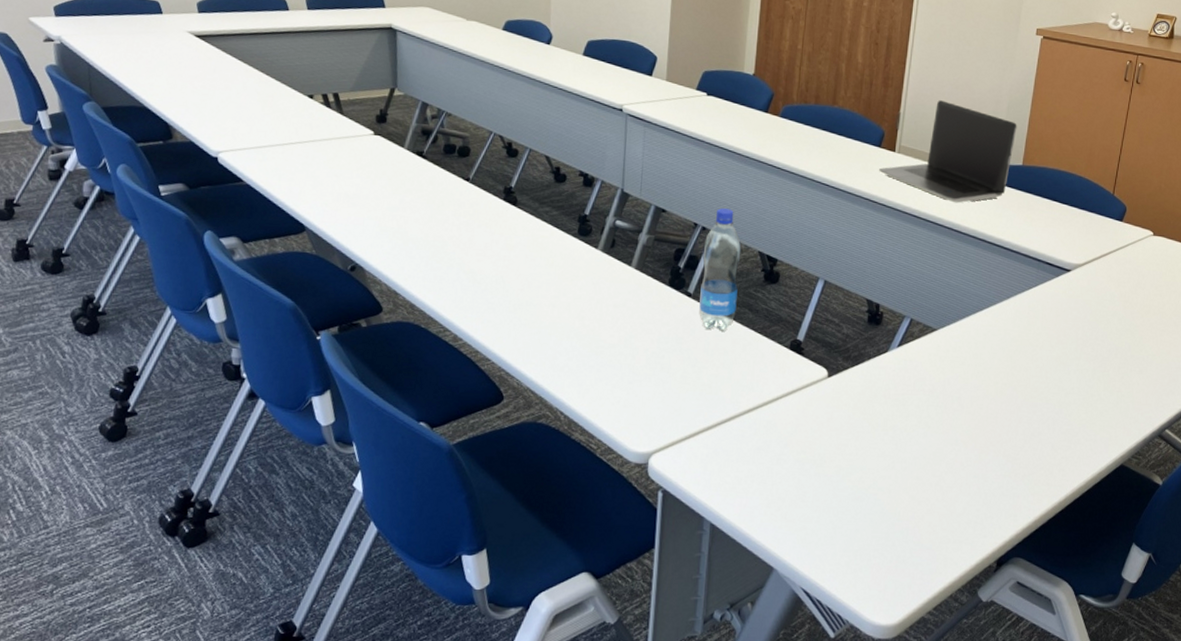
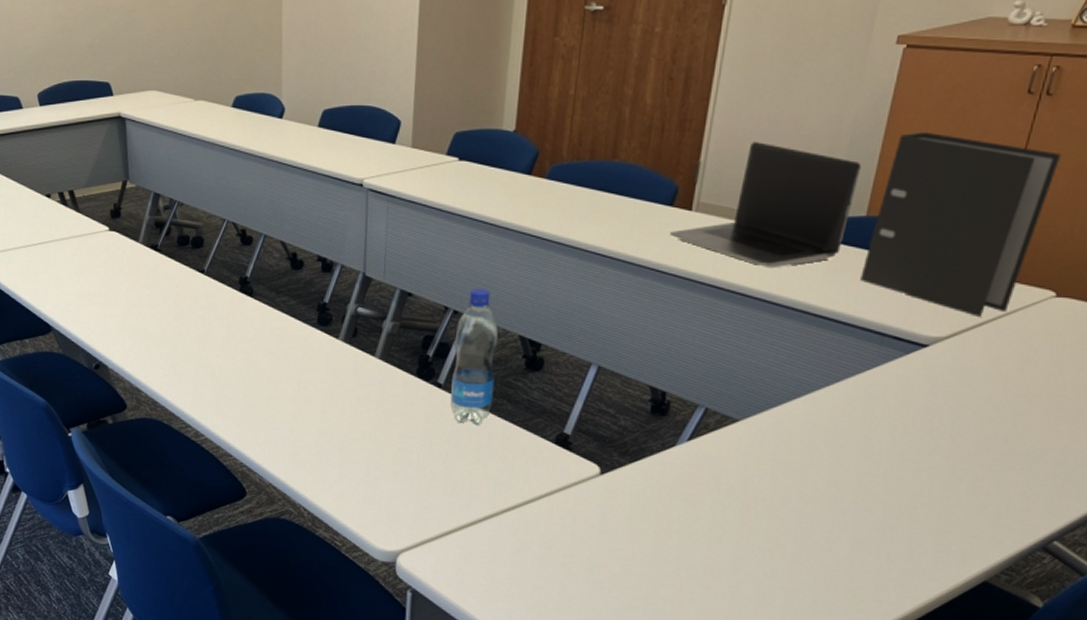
binder: none [1021,103,1149,249] -> present [860,131,1062,317]

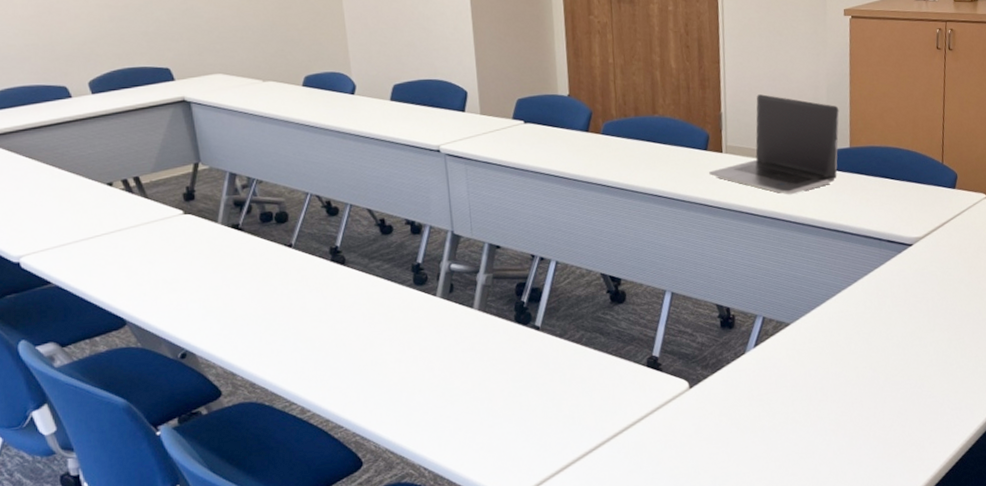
bottle: present [450,289,499,425] -> none [544,235,588,360]
binder: present [860,131,1062,317] -> none [855,80,968,218]

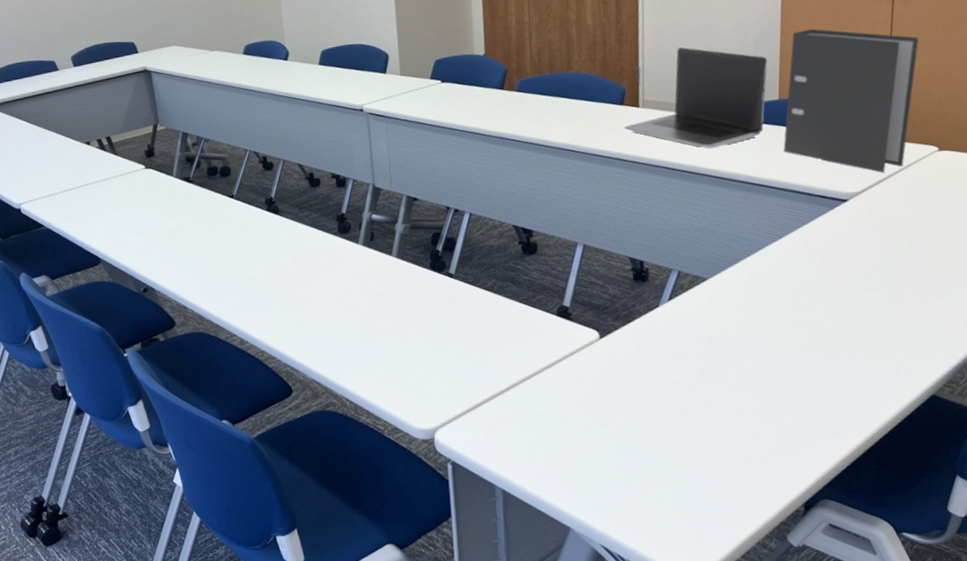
binder: none [855,80,968,218] -> present [783,28,920,173]

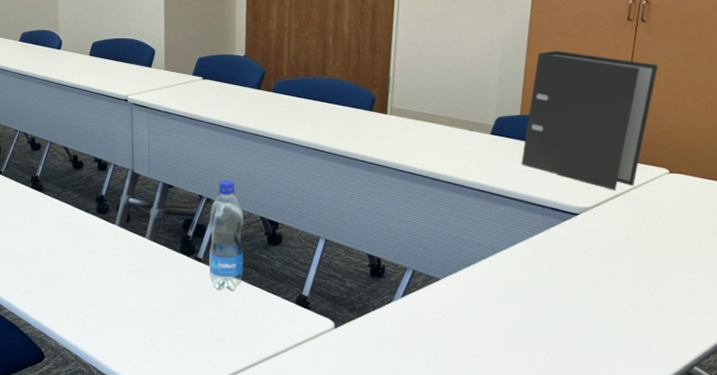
bottle: none [458,188,499,306] -> present [209,180,244,291]
laptop computer: present [624,47,768,149] -> none [371,60,512,158]

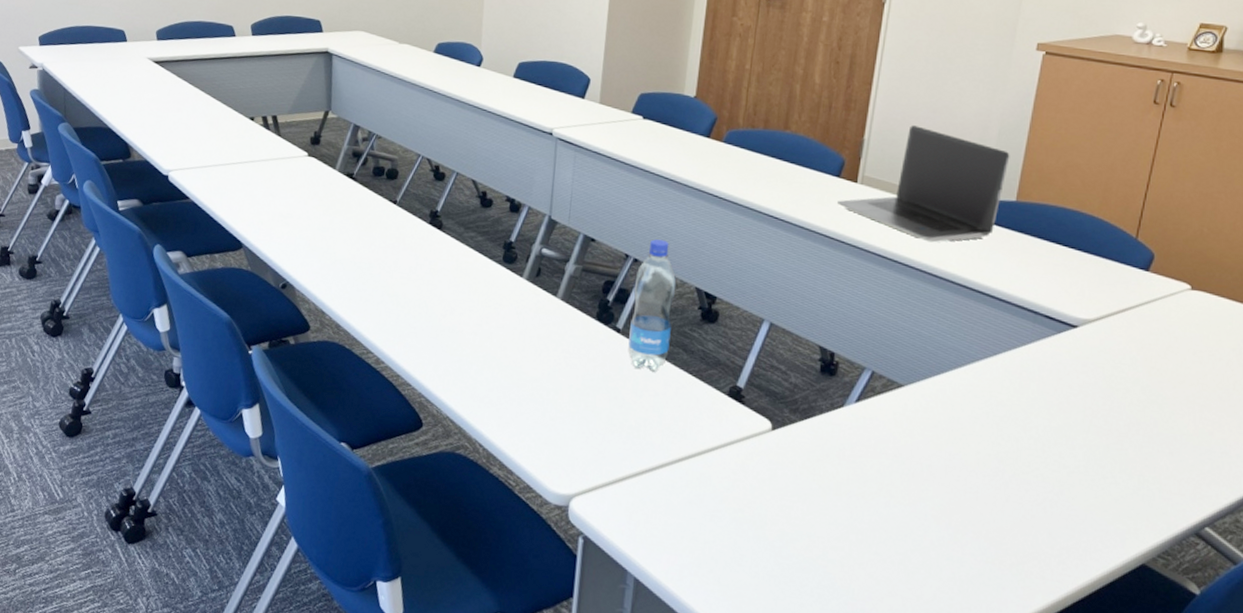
laptop computer: none [371,60,512,158] -> present [836,125,1010,243]
binder: present [521,50,659,190] -> none [1013,129,1188,303]

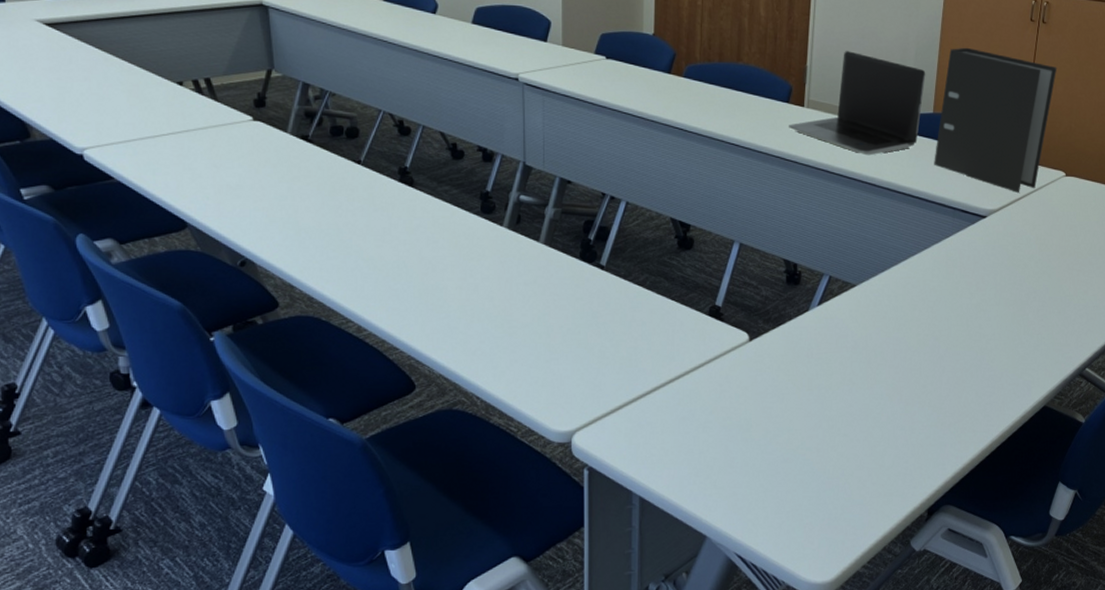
bottle: present [628,239,677,372] -> none [613,176,653,302]
binder: none [1013,129,1188,303] -> present [934,47,1057,193]

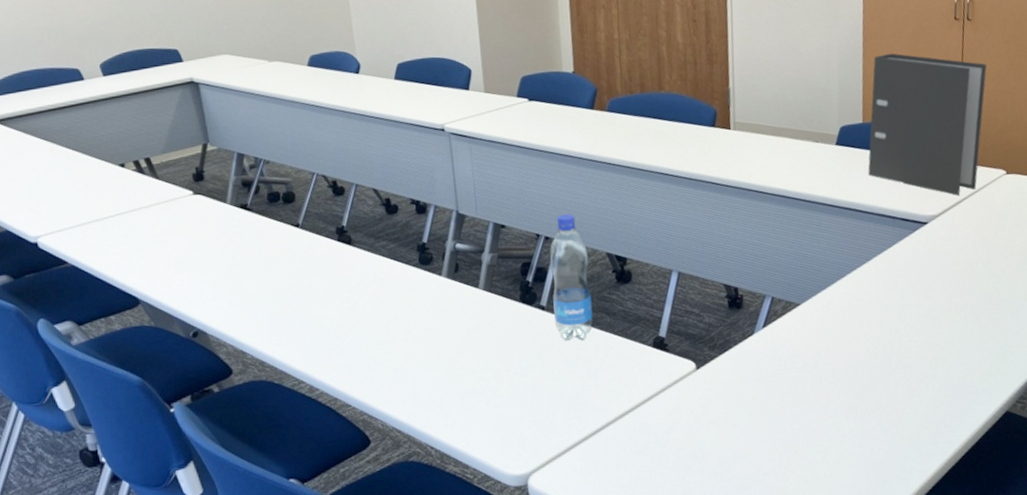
bottle: none [613,176,653,302] -> present [549,214,593,340]
laptop computer: present [788,51,926,156] -> none [716,69,852,173]

